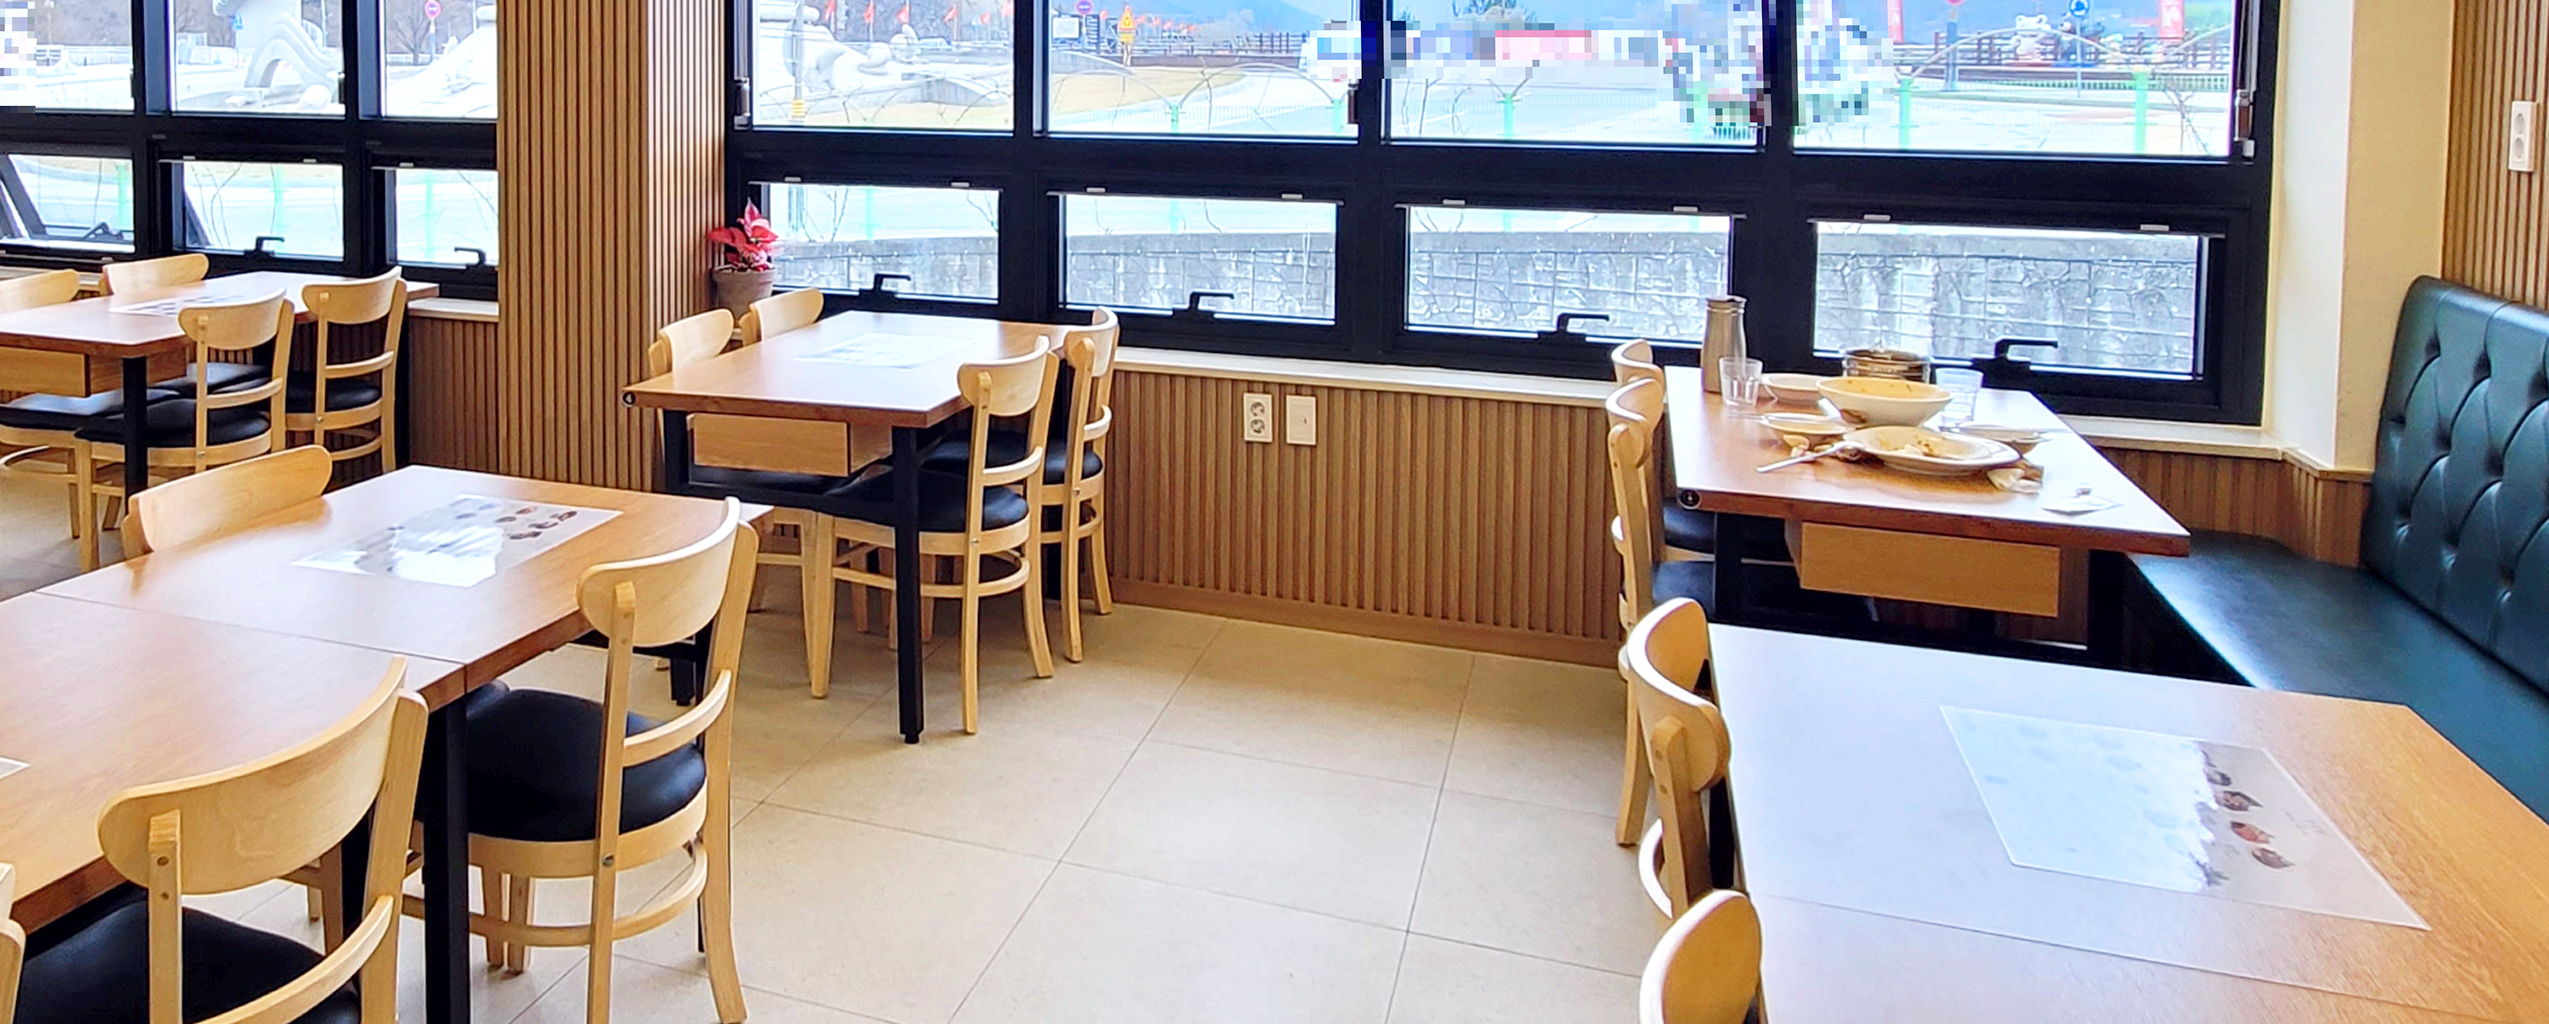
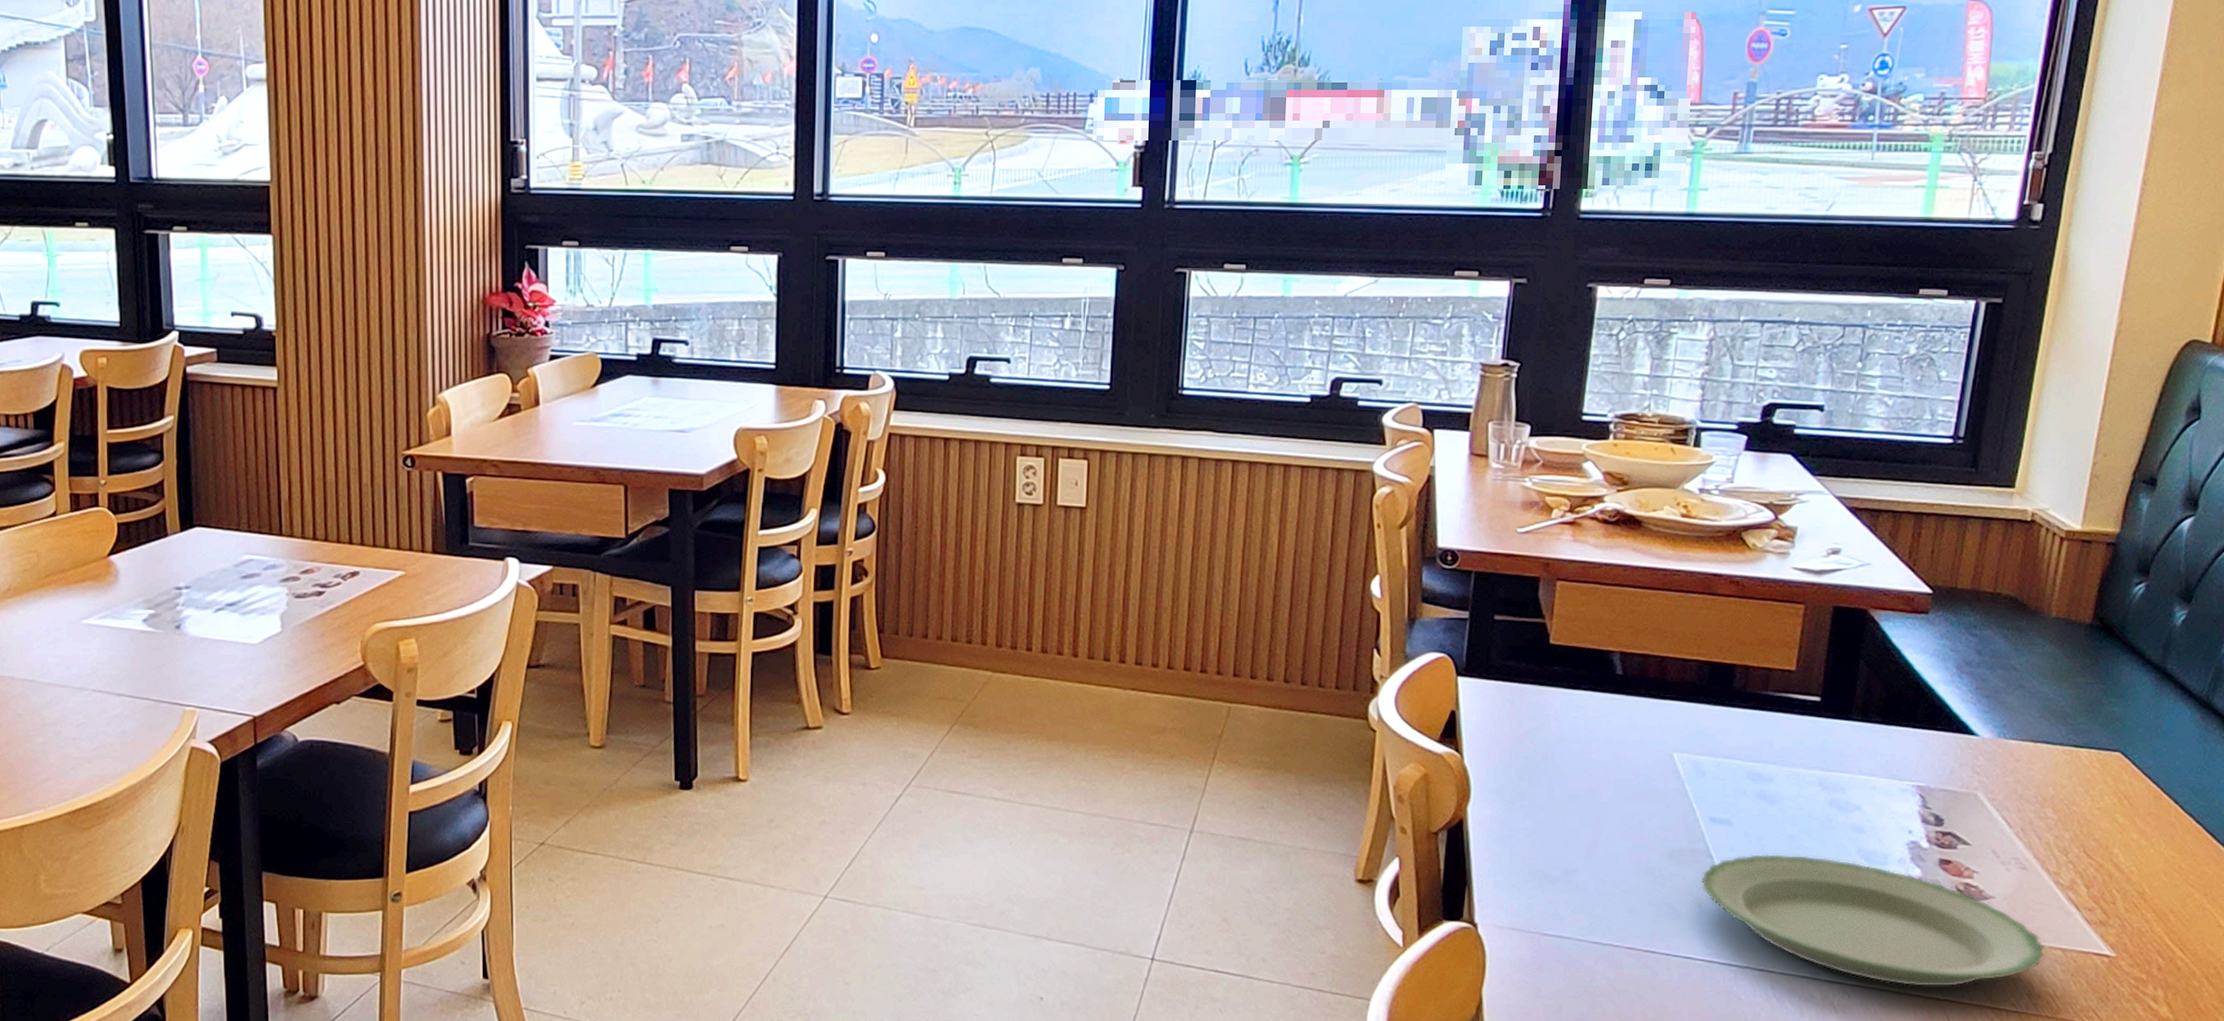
plate: none [1981,815,2357,965] -> present [1700,853,2046,988]

